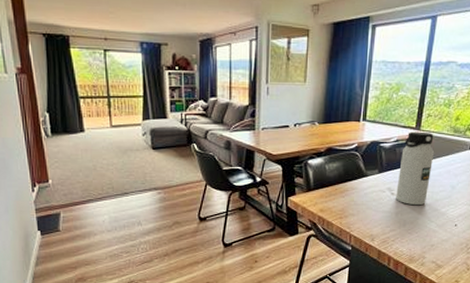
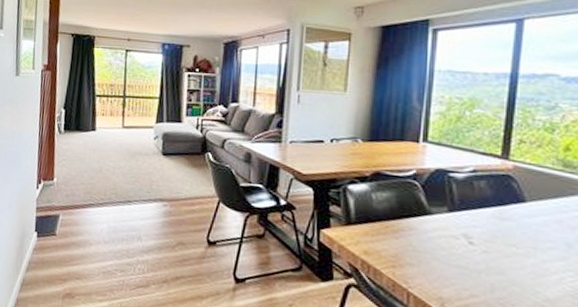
water bottle: present [396,131,435,206] -> none [476,160,534,265]

